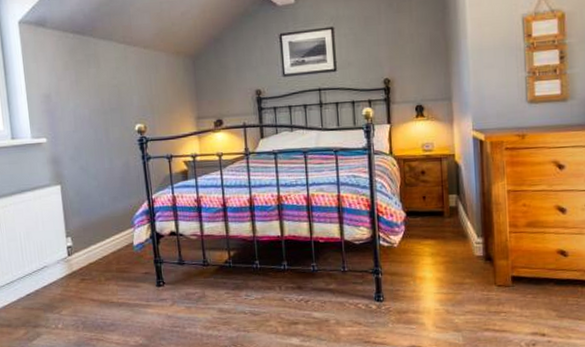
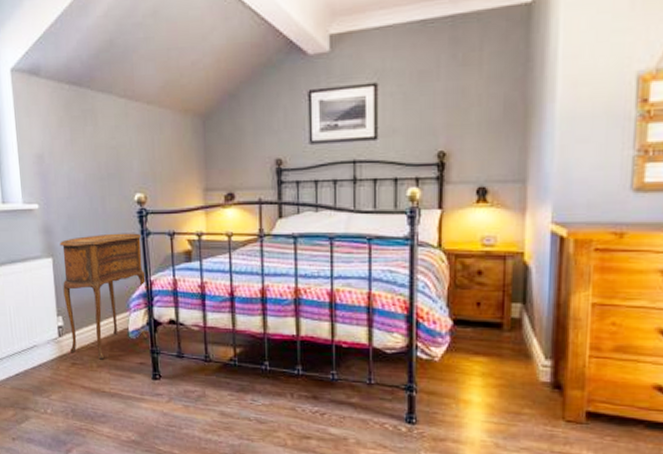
side table: none [67,158,151,273] -> present [60,233,148,360]

